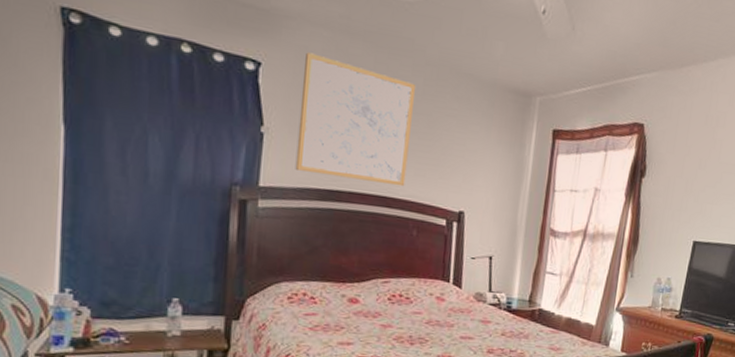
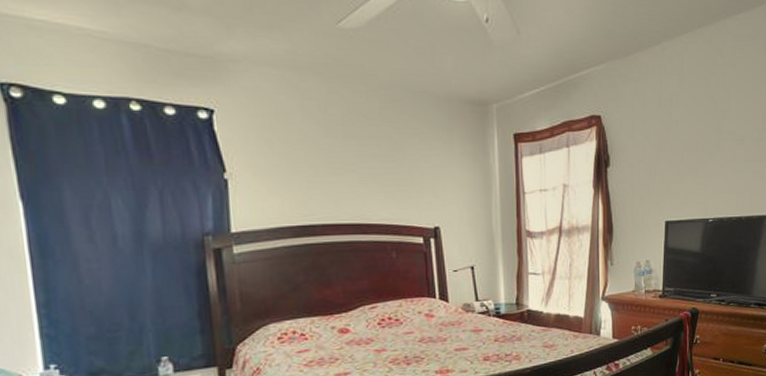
wall art: present [295,52,416,187] -> none [258,93,377,212]

